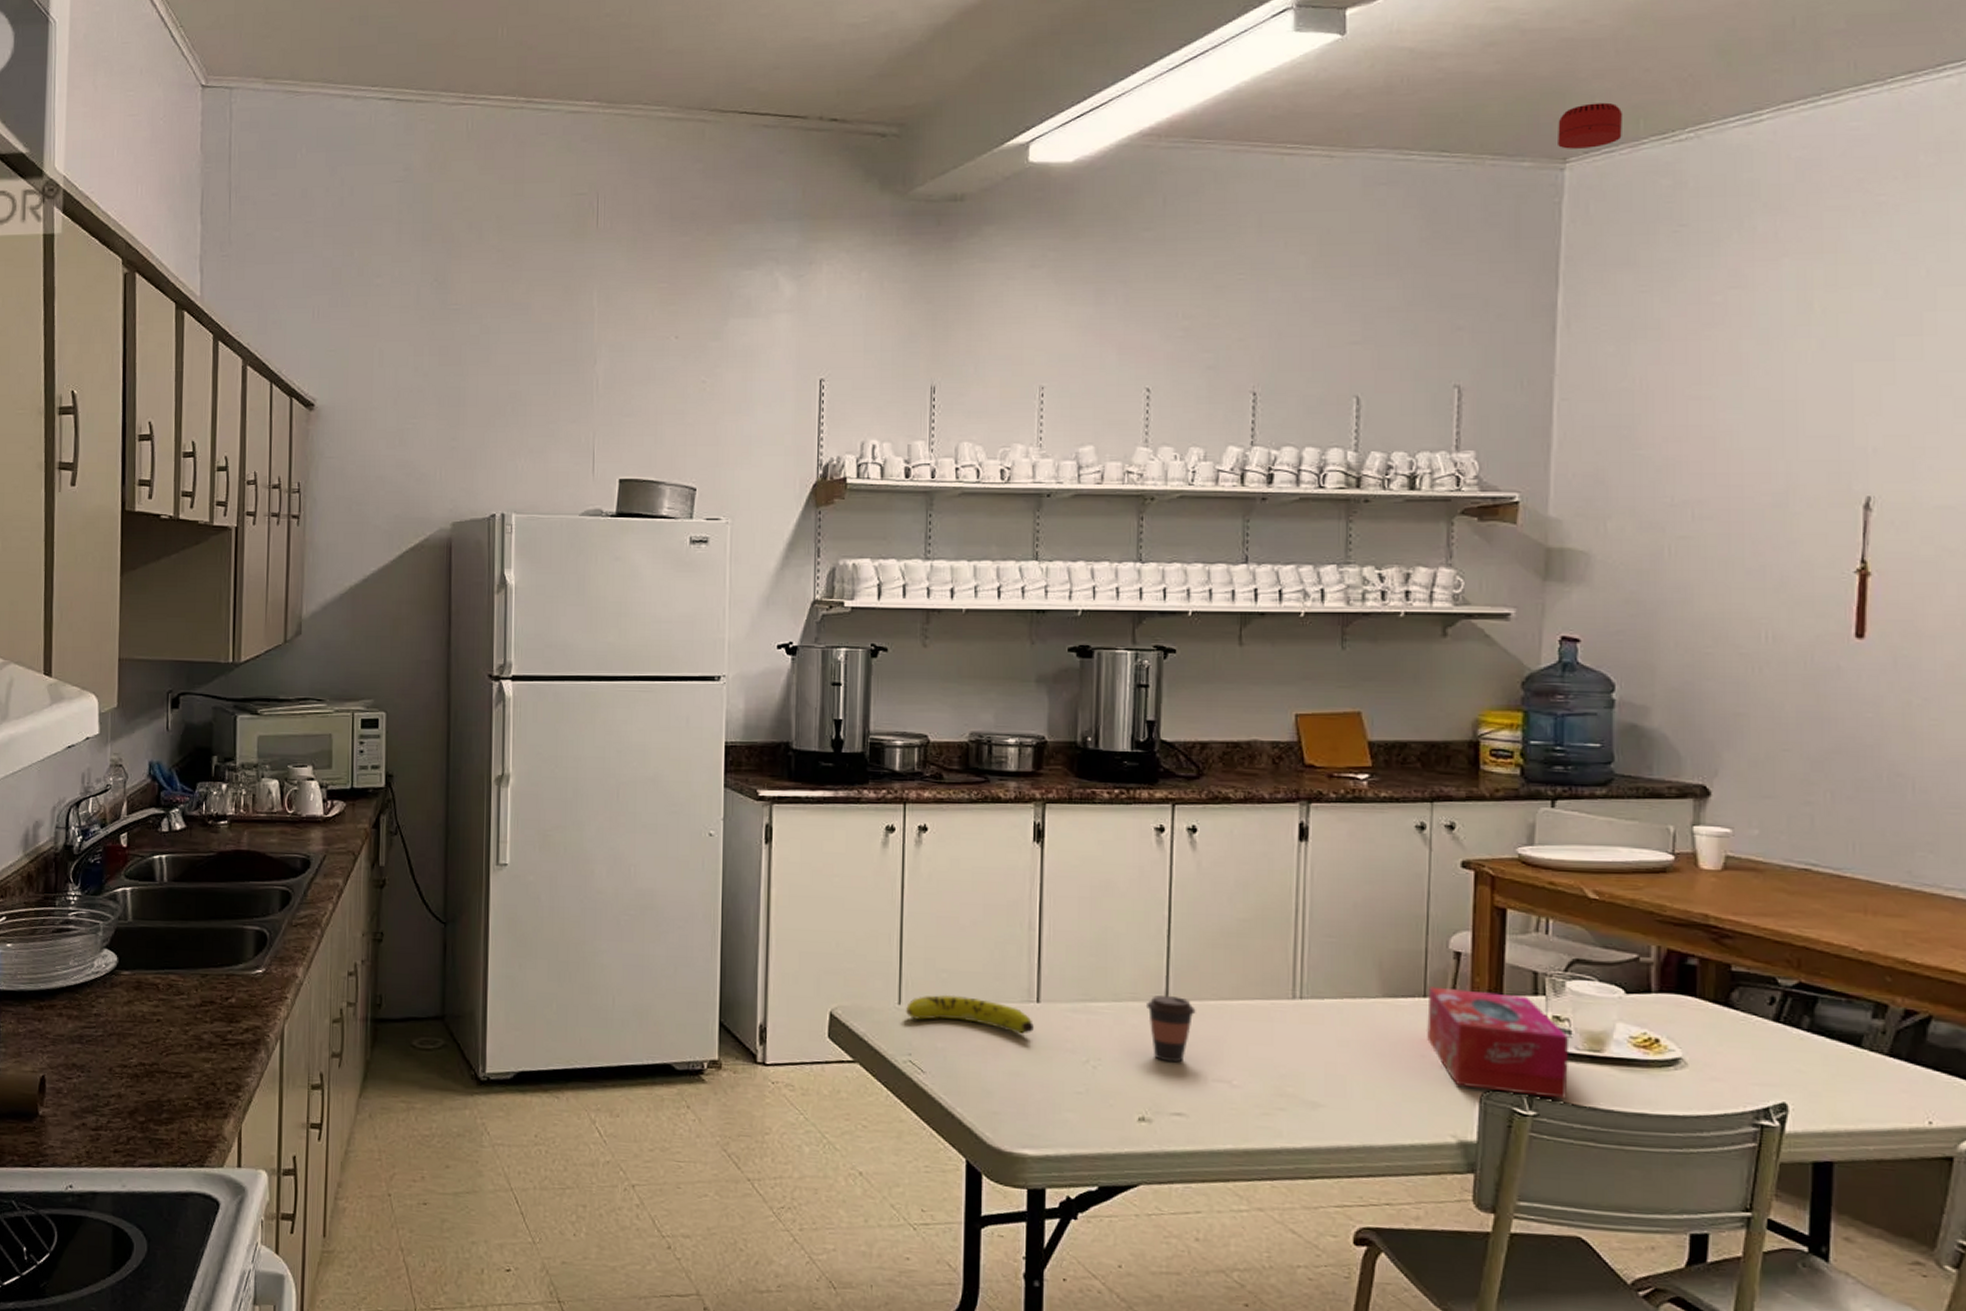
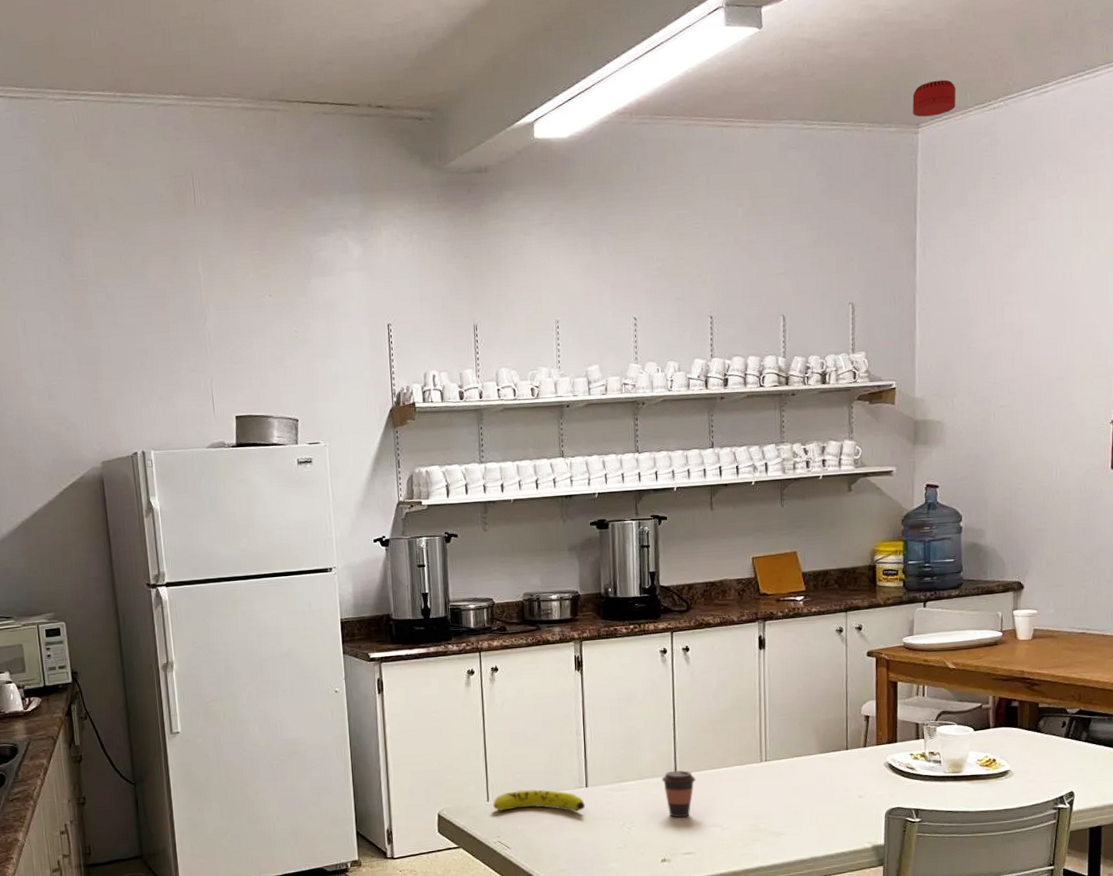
tissue box: present [1427,986,1570,1099] -> none [849,741,940,808]

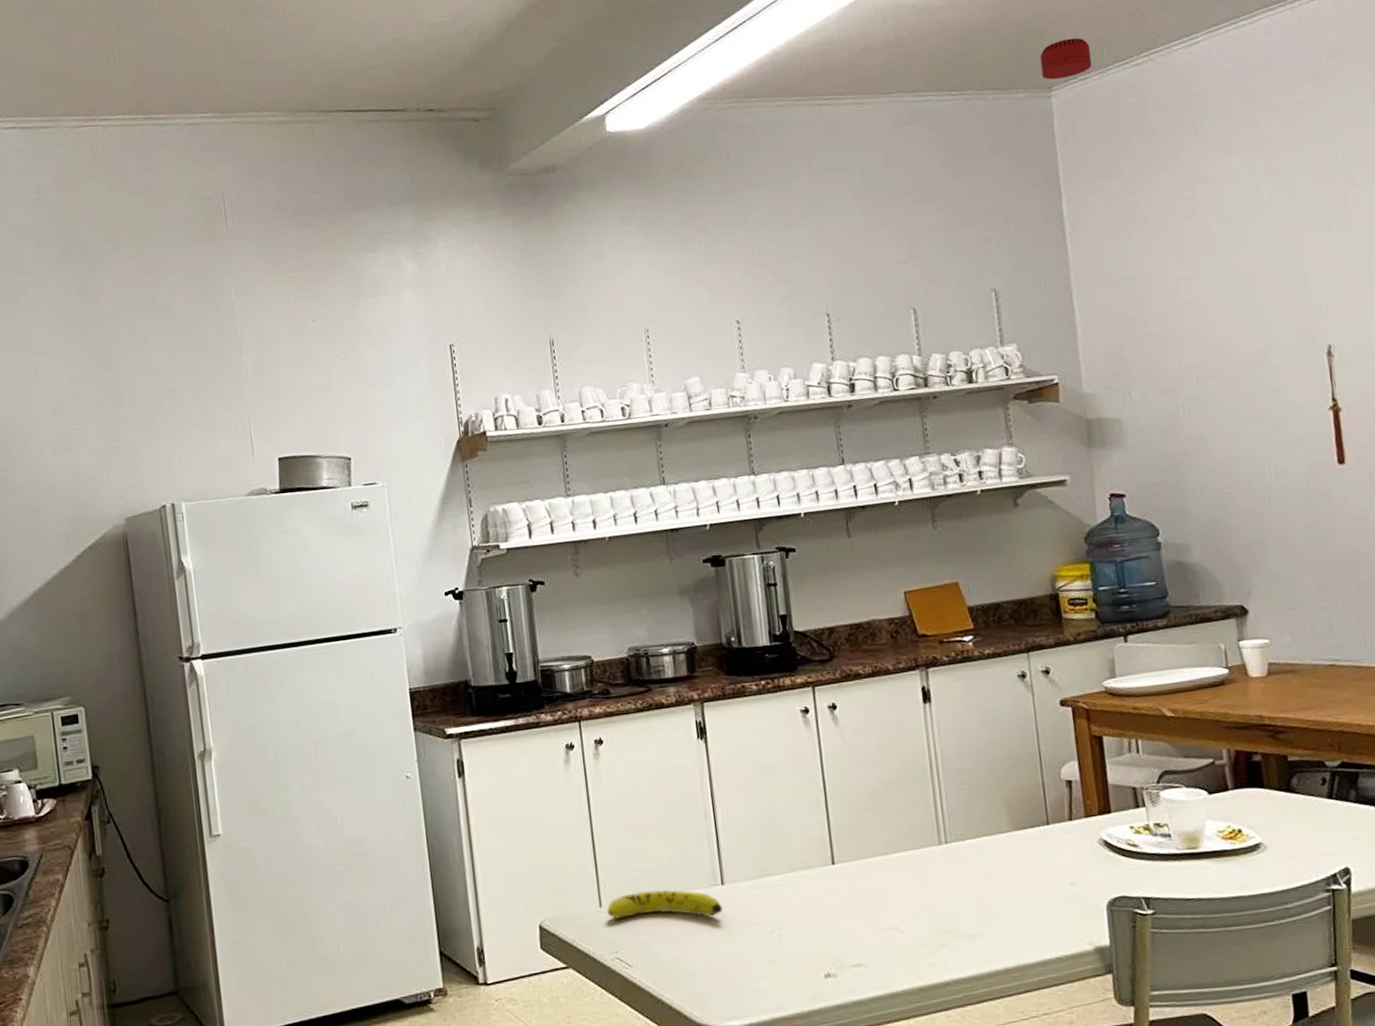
coffee cup: present [661,770,696,818] -> none [816,858,860,920]

